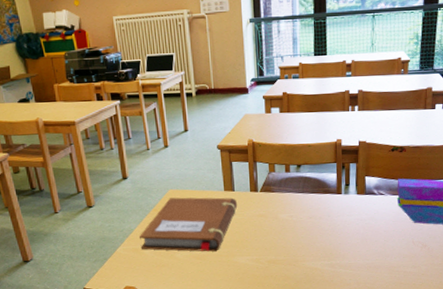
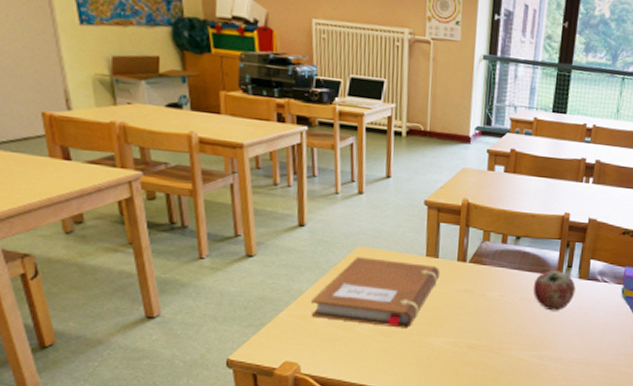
apple: none [317,190,355,225] -> present [533,270,576,311]

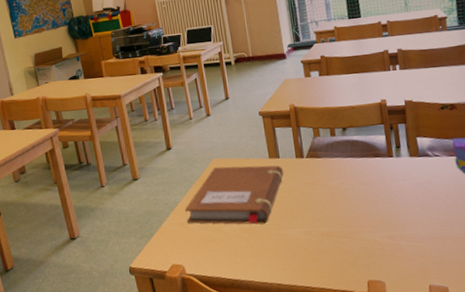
apple: present [533,270,576,311] -> none [368,152,410,191]

